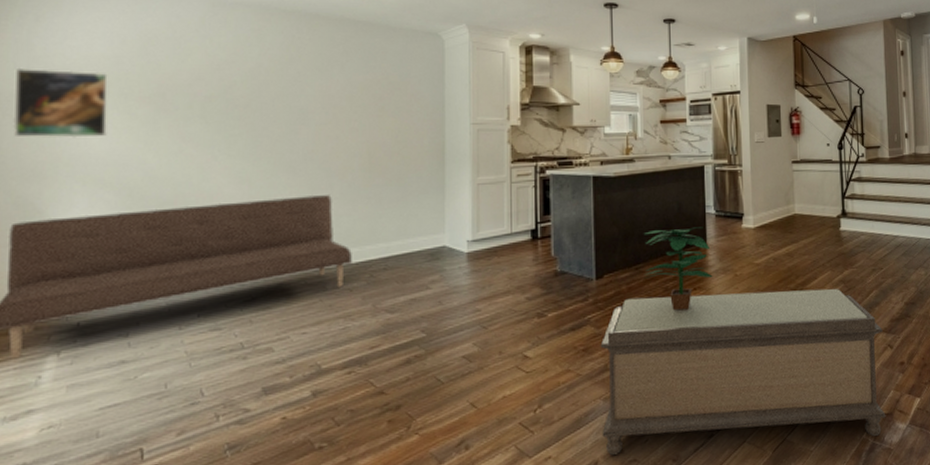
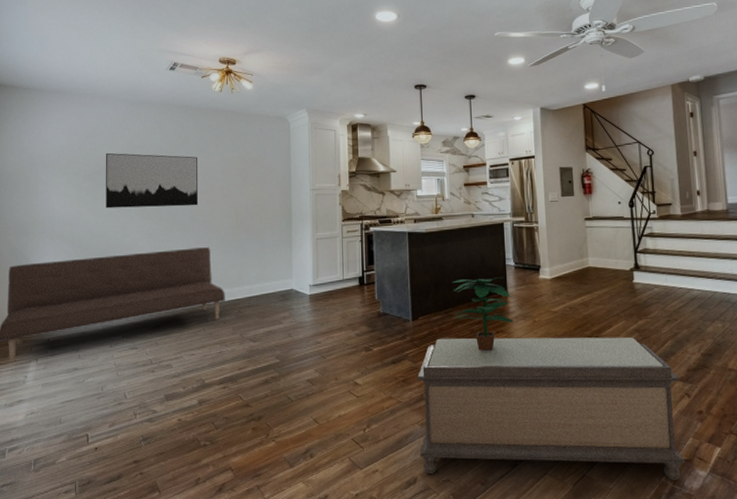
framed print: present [13,67,108,138] -> none [10,156,66,205]
wall art: none [173,68,315,144] -> present [106,152,199,209]

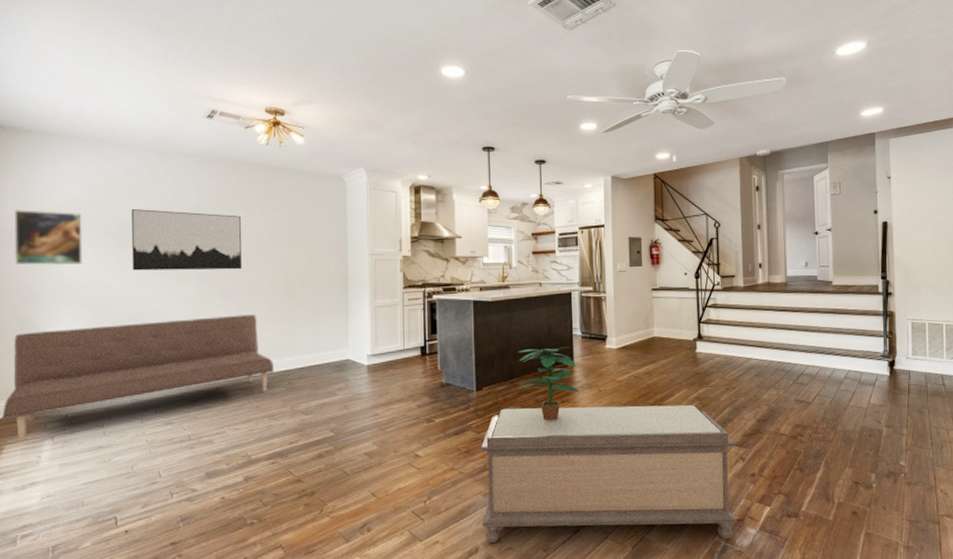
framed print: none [10,156,66,205] -> present [14,209,83,266]

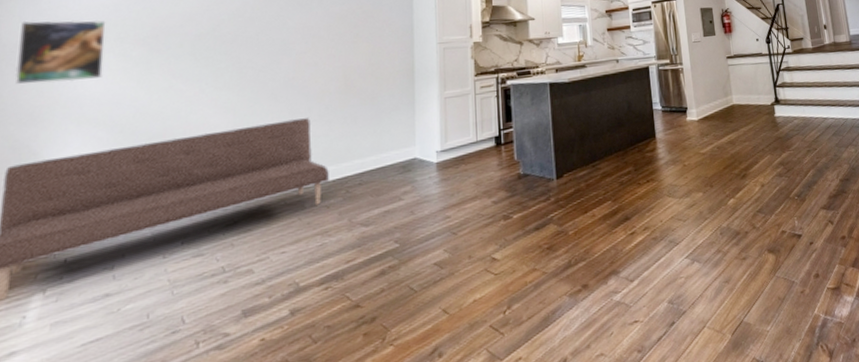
wall art: present [132,208,243,271] -> none [164,11,296,81]
bench: present [480,404,738,544] -> none [563,171,834,352]
potted plant: present [518,347,579,420] -> none [599,122,664,204]

